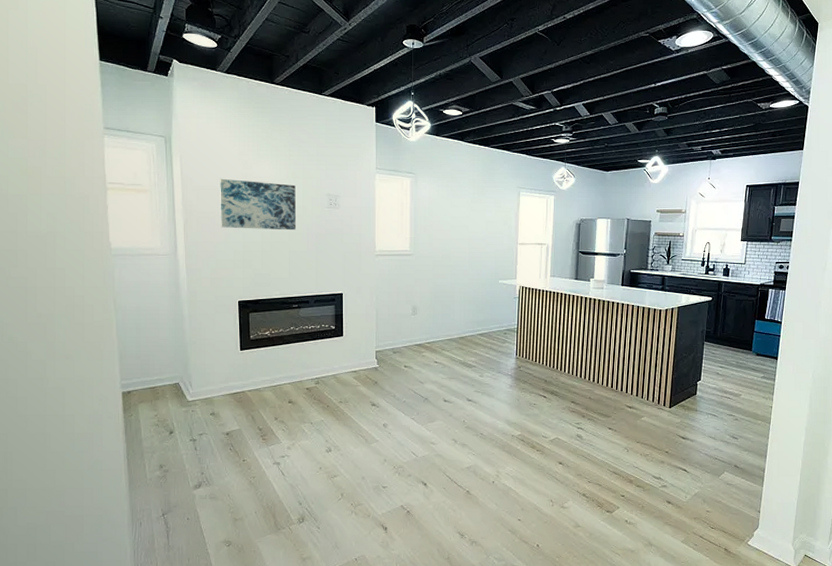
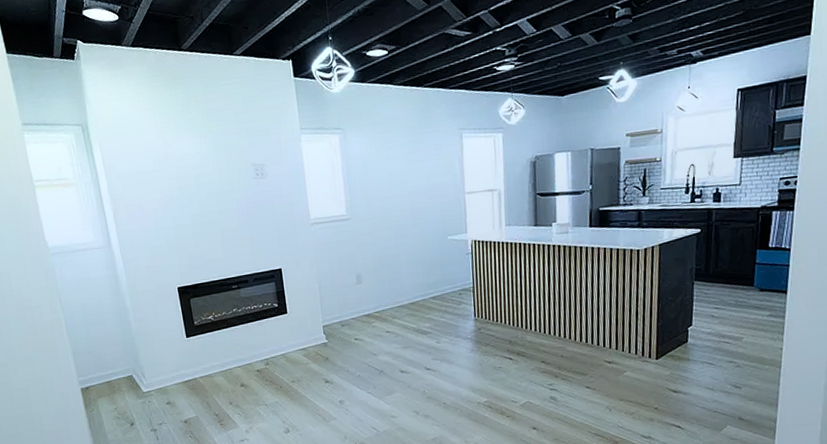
wall art: present [219,178,297,231] -> none [141,158,226,214]

